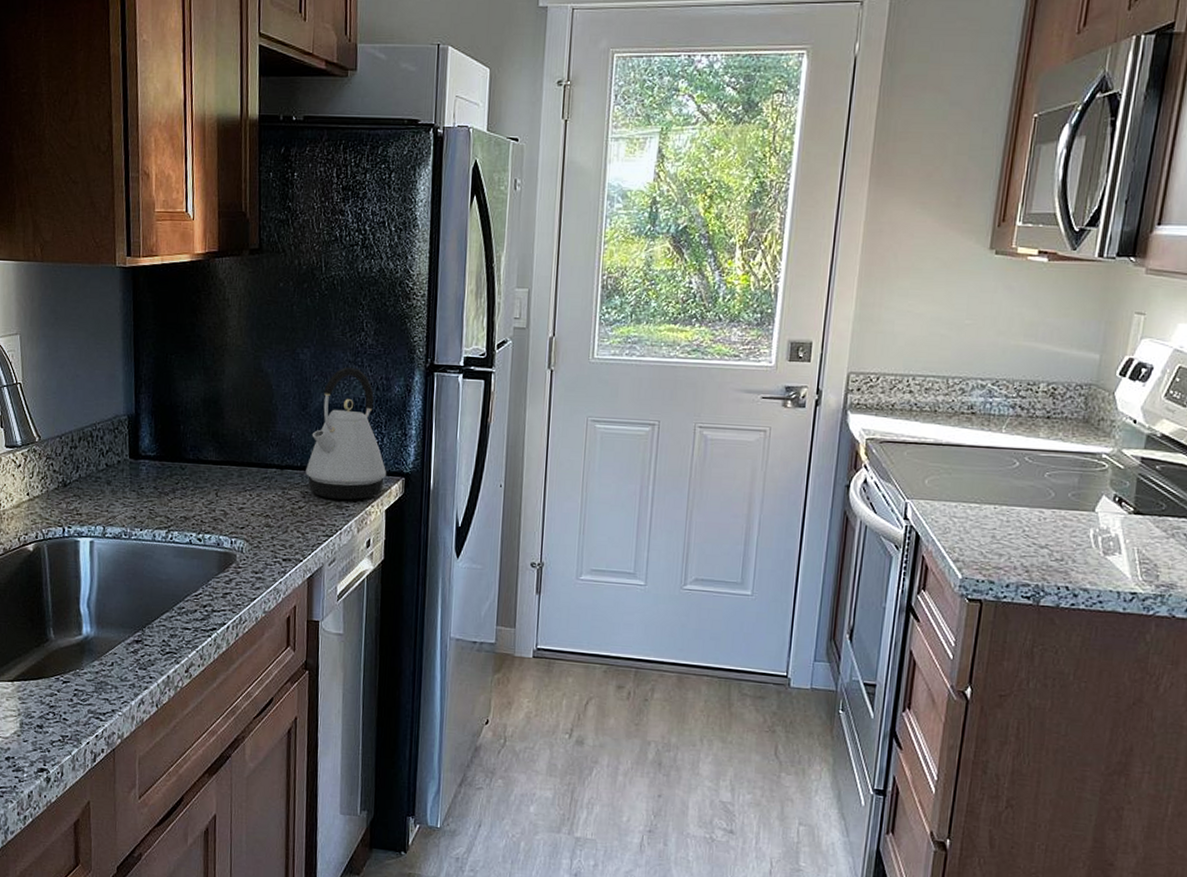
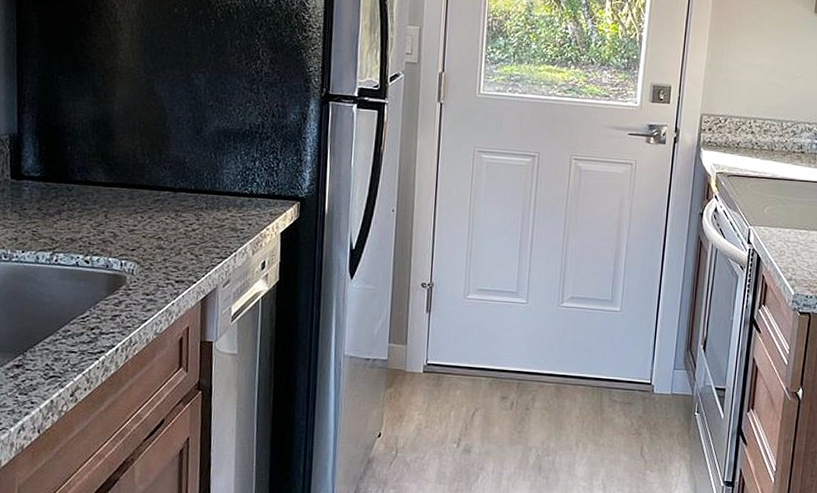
kettle: present [305,366,386,500] -> none [199,93,282,223]

